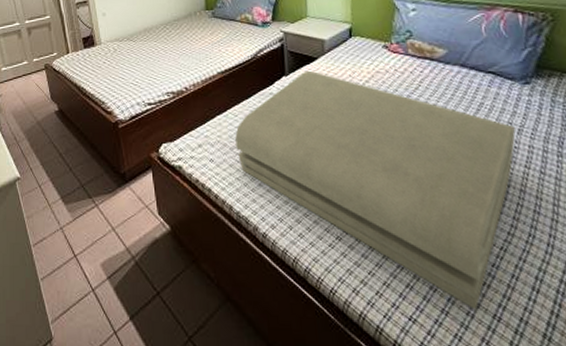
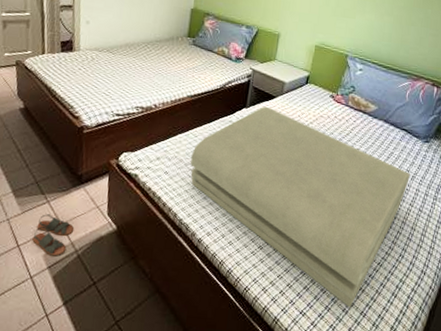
sandal: none [88,219,126,265] -> present [32,214,74,256]

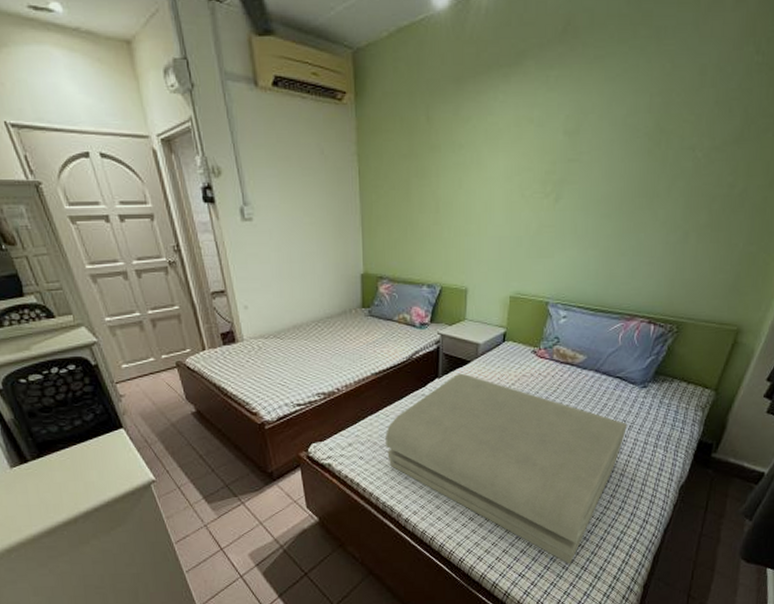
sandal: present [32,214,74,256] -> none [234,515,274,554]

